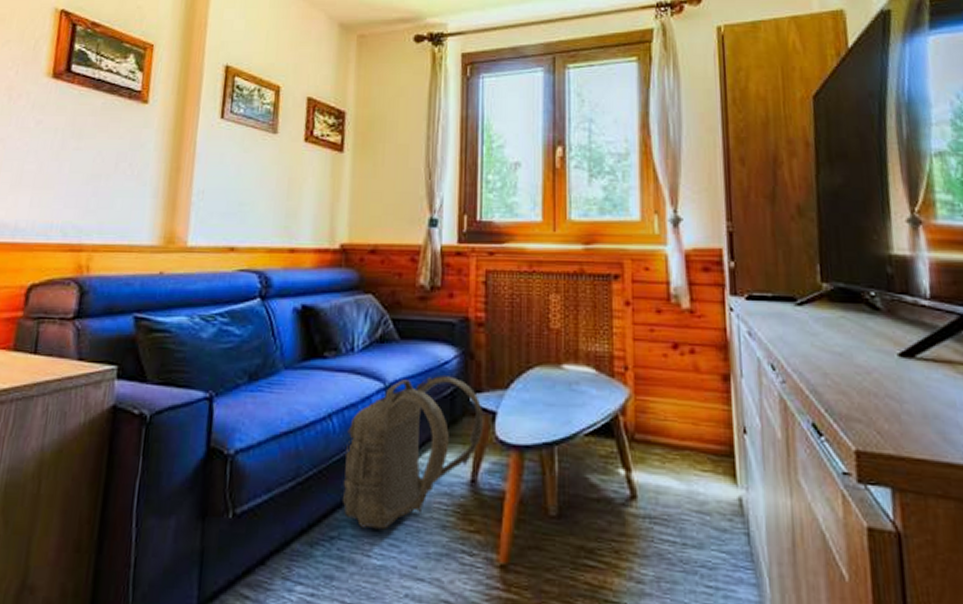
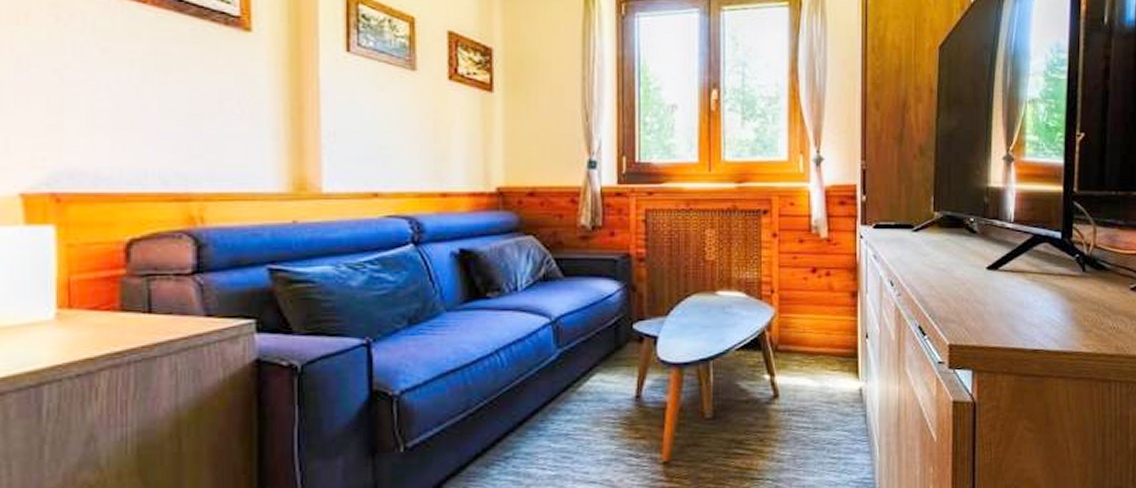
backpack: present [342,376,484,530] -> none [514,308,647,447]

